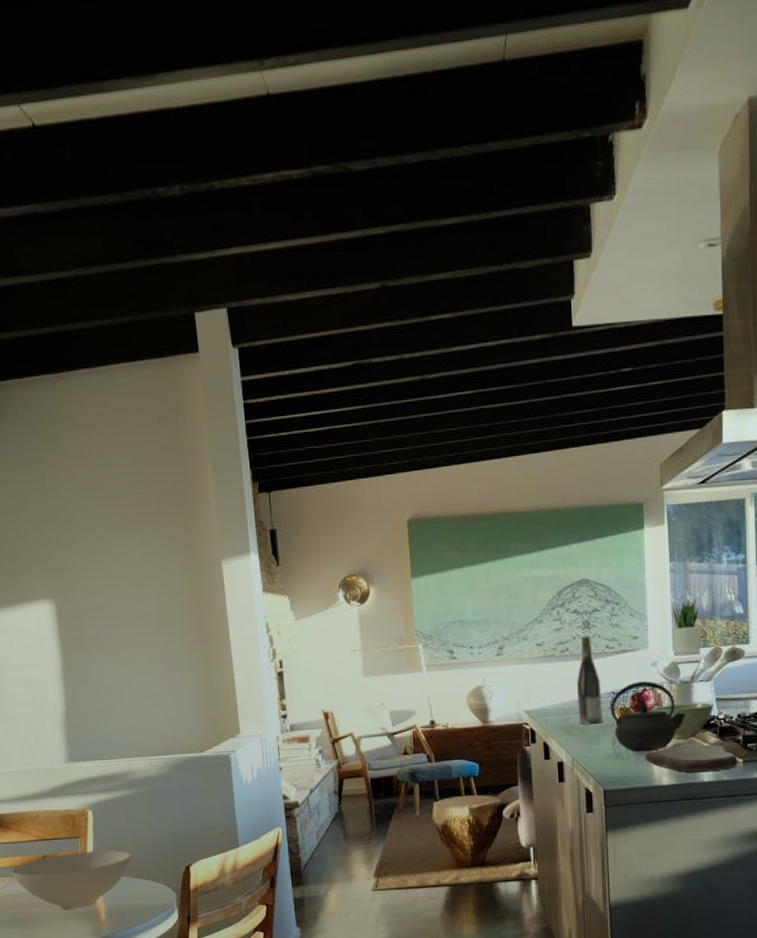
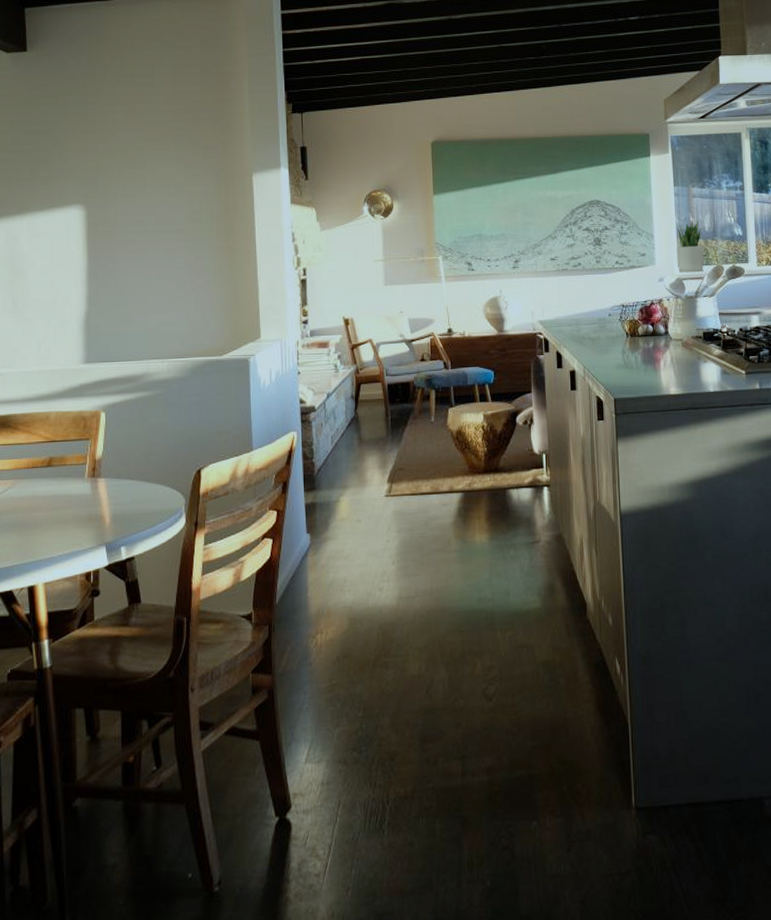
bowl: present [11,850,131,909] -> none [15,453,141,514]
wine bottle: present [577,636,603,724] -> none [589,252,613,335]
kettle: present [610,681,687,751] -> none [620,295,692,362]
cutting board: present [645,742,737,773] -> none [653,354,741,383]
bowl: present [651,702,714,739] -> none [658,316,717,351]

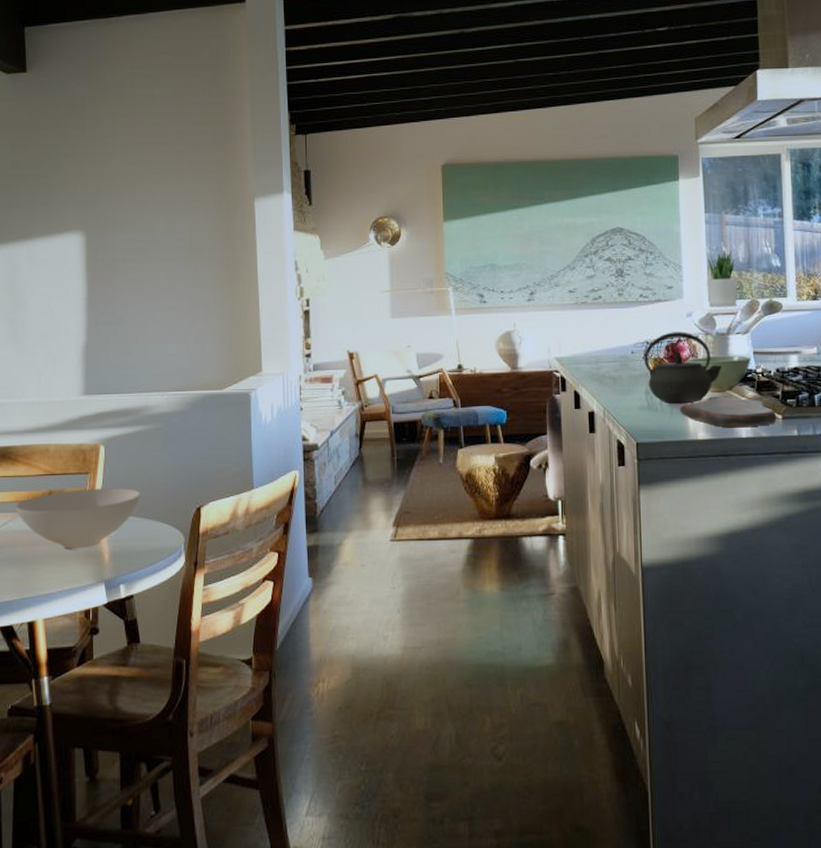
bowl: none [15,453,141,514] -> present [15,488,140,549]
kettle: none [620,295,692,362] -> present [644,332,723,403]
cutting board: none [653,354,741,383] -> present [680,396,777,428]
bowl: none [658,316,717,351] -> present [686,355,751,393]

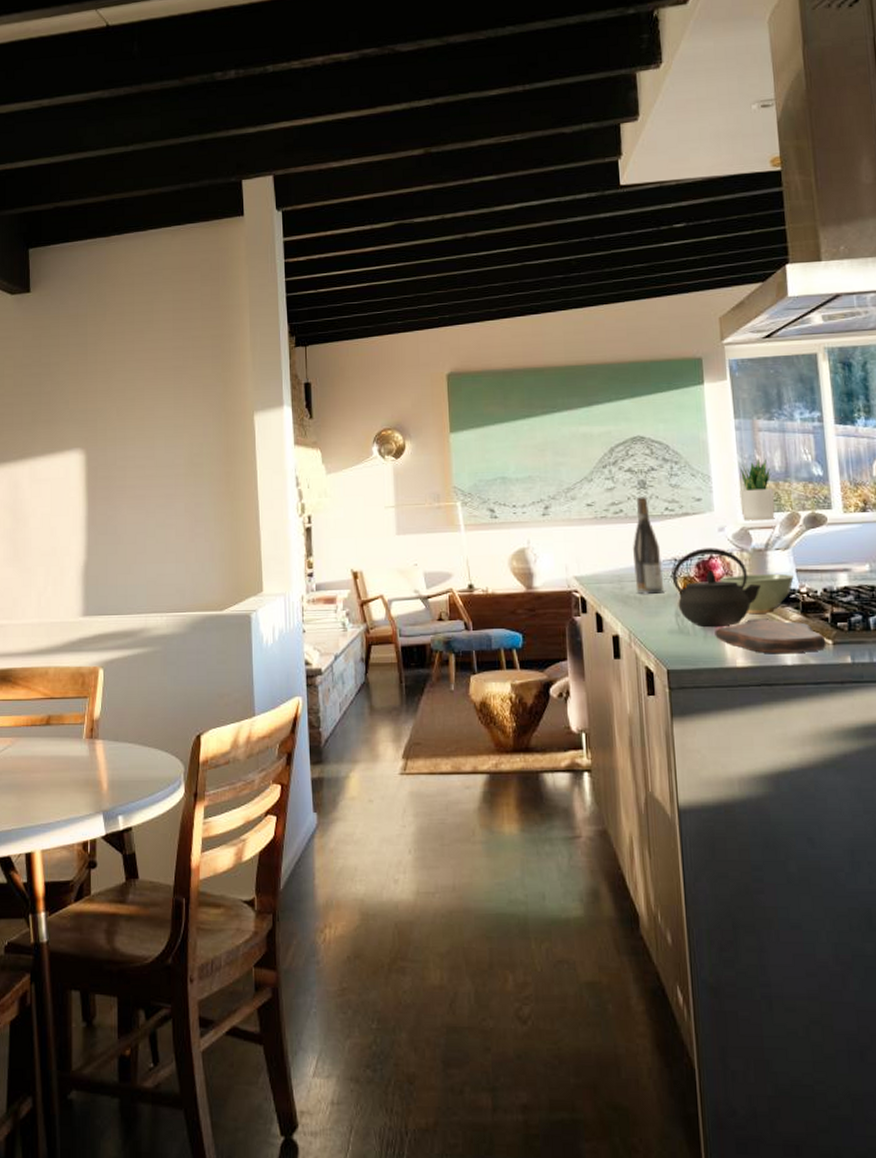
bowl: present [15,488,140,549] -> none [14,713,139,776]
wine bottle: none [610,284,636,374] -> present [633,496,664,594]

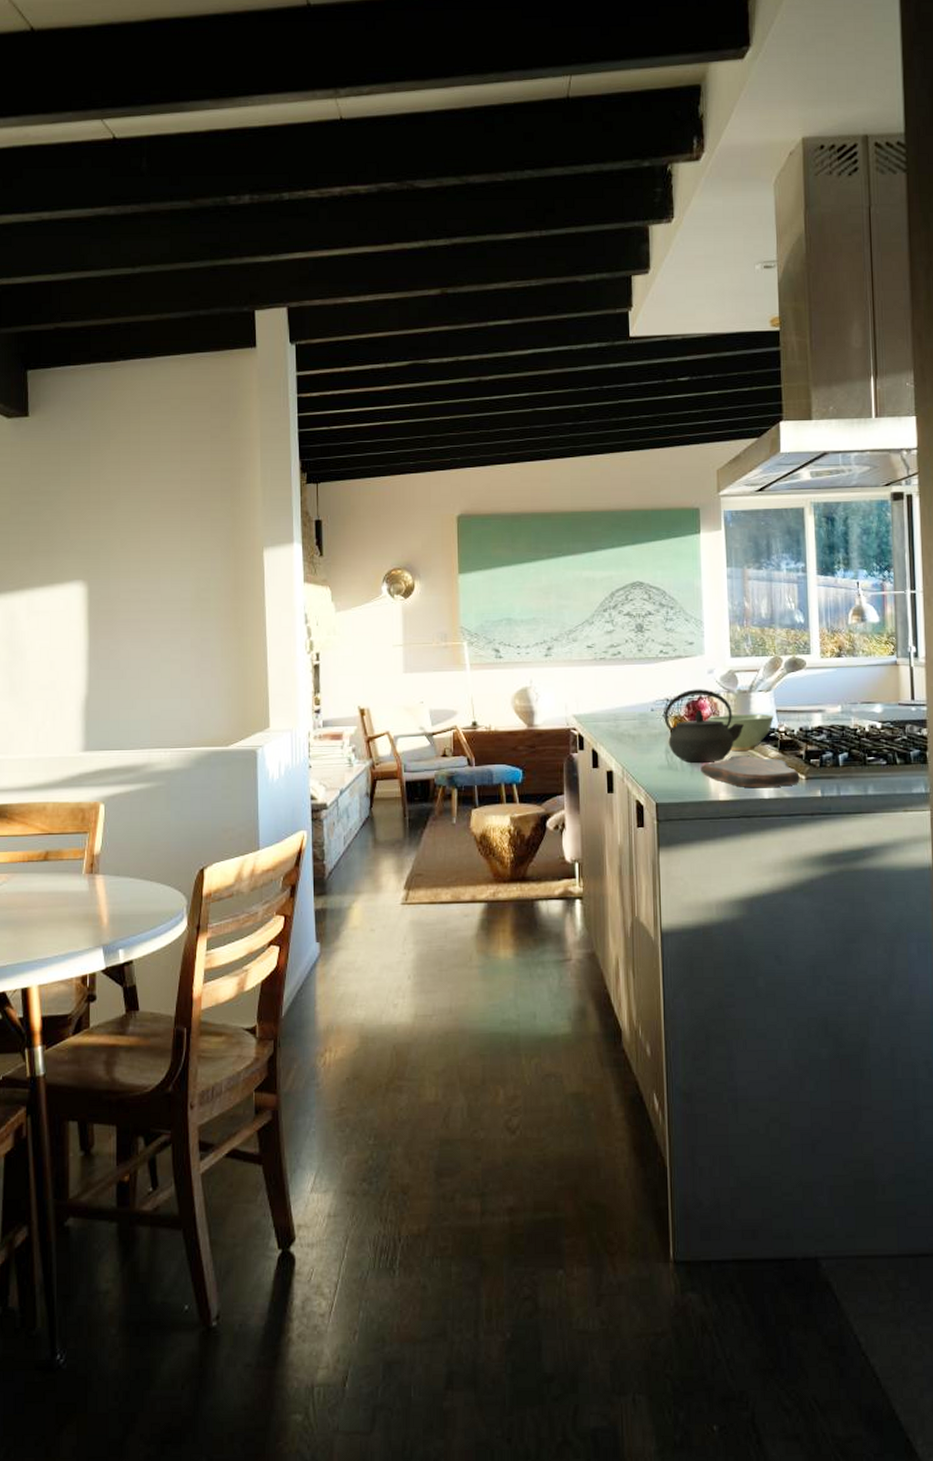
wine bottle: present [633,496,664,594] -> none [629,639,656,732]
planter: present [739,458,775,521] -> none [728,605,759,664]

